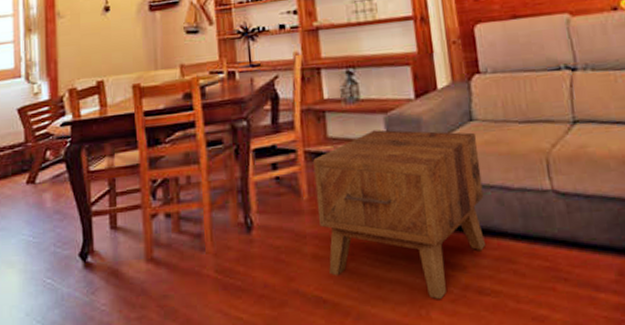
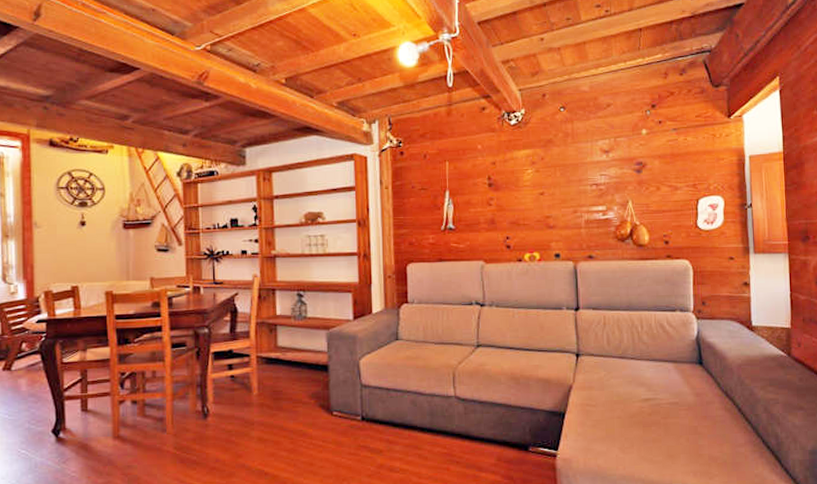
side table: present [313,129,485,300] -> none [264,342,401,475]

